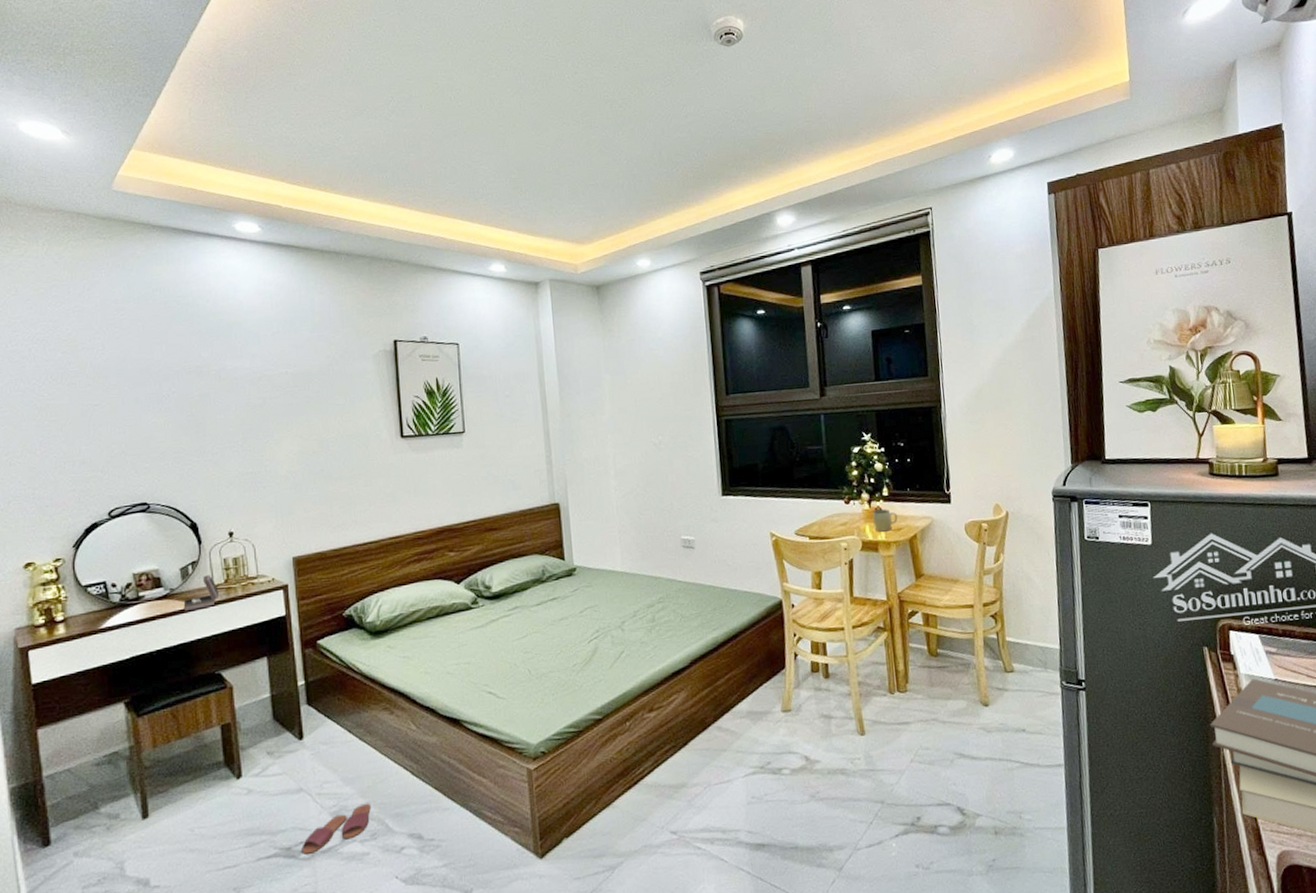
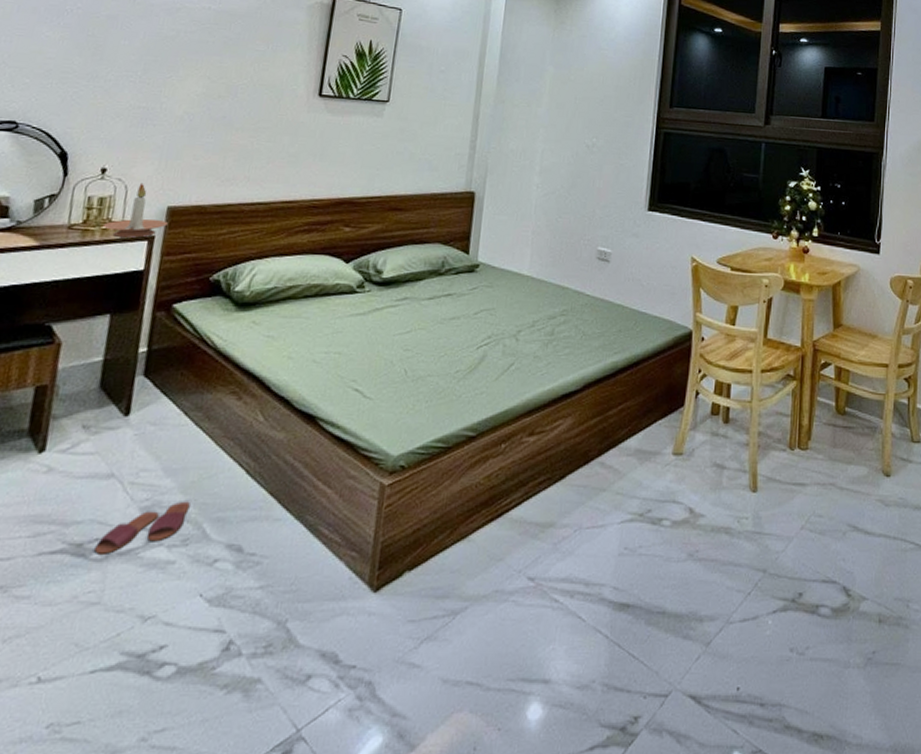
jewelry box: present [184,575,218,611] -> none [28,212,73,249]
candle holder: none [242,540,296,590] -> present [102,182,168,238]
mug: present [873,509,898,532] -> none [799,249,824,274]

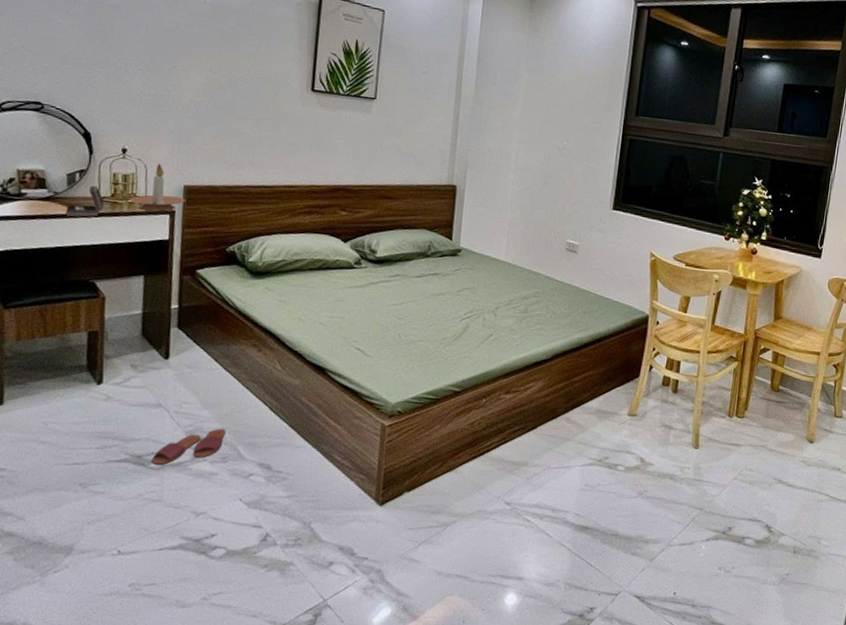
jewelry box: none [28,212,73,249] -> present [67,186,103,218]

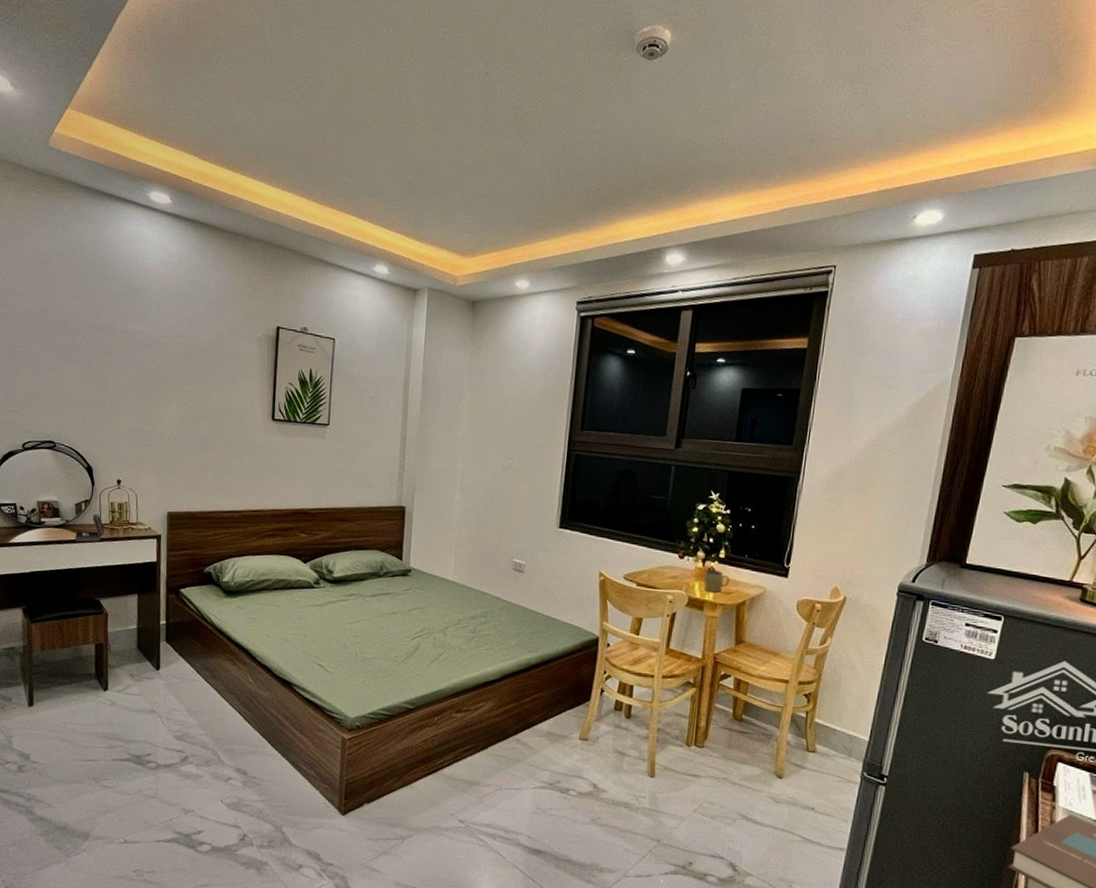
candle holder: present [129,163,185,212] -> none [124,492,169,536]
slippers: present [152,428,226,465] -> none [149,734,208,765]
mug: none [747,251,771,272] -> present [703,569,730,593]

